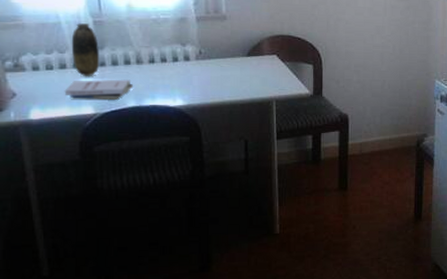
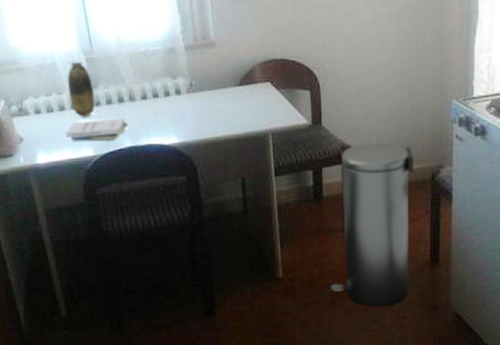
pedal bin: none [325,113,403,259] -> present [331,143,414,307]

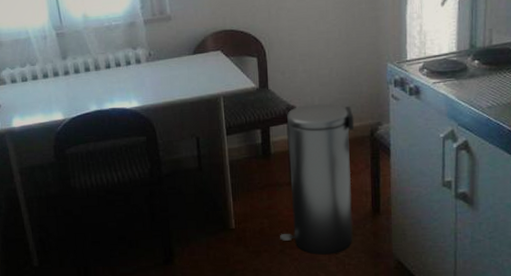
books: present [65,118,128,141] -> none [38,85,94,106]
vase: present [67,62,96,117] -> none [39,36,65,85]

